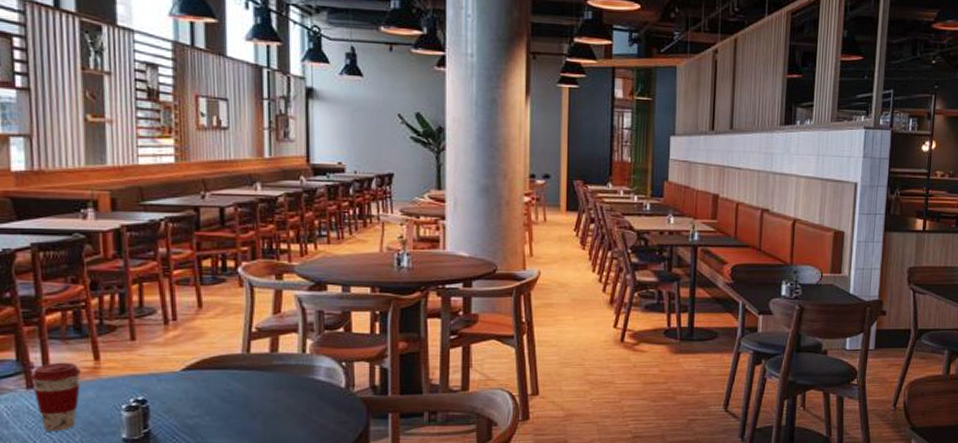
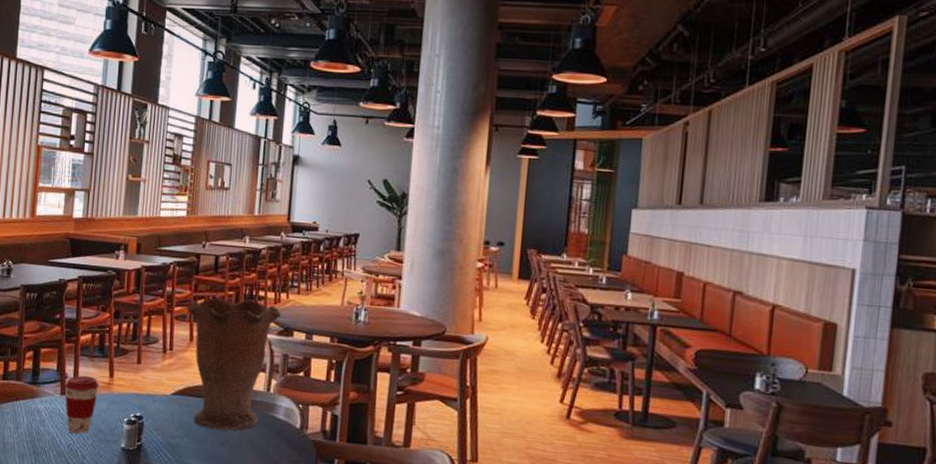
vase: none [189,255,311,403] -> present [187,297,282,431]

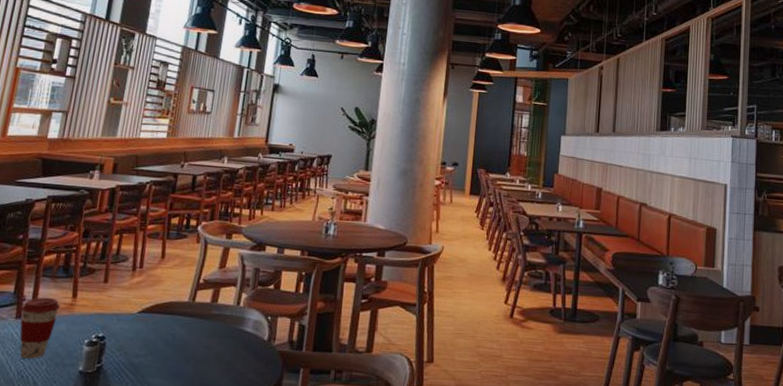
vase: present [187,297,282,431] -> none [160,215,256,347]

